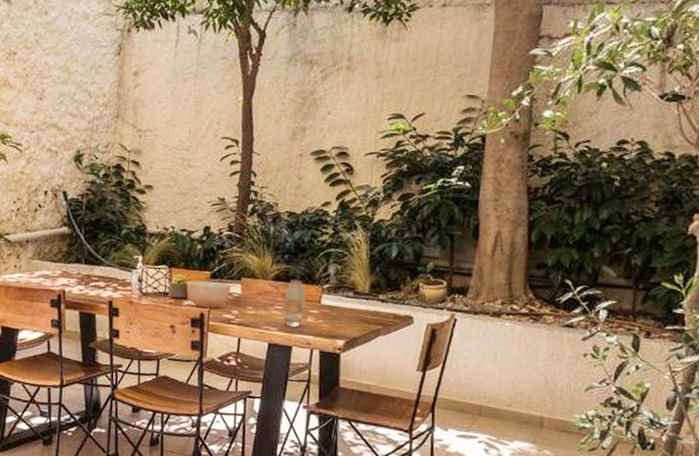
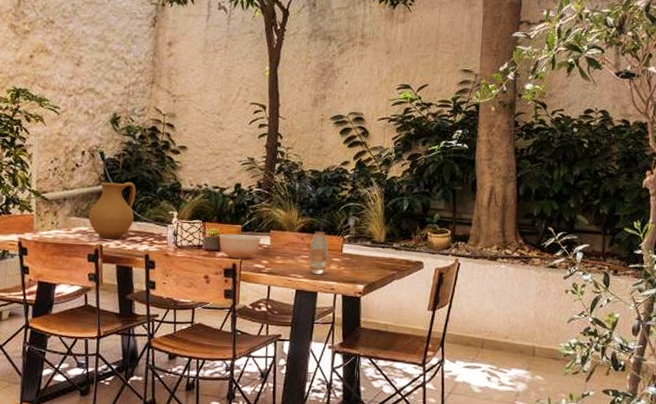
pitcher: none [50,223,100,285] -> present [88,181,136,240]

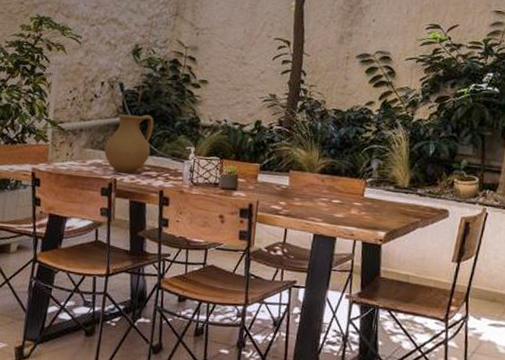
bowl: present [219,233,262,259] -> none [236,172,280,200]
vase: present [309,231,329,274] -> none [328,173,350,219]

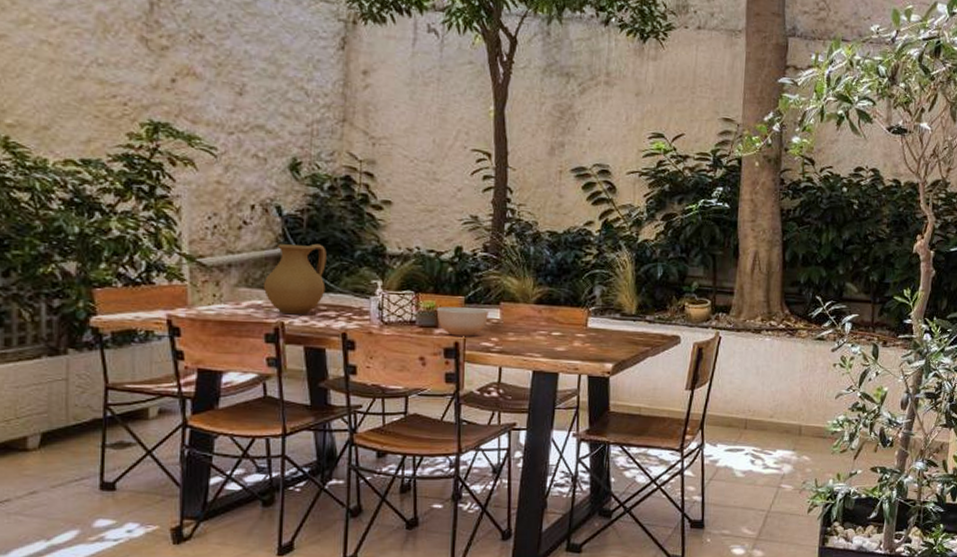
bowl: none [236,172,280,200] -> present [436,306,490,336]

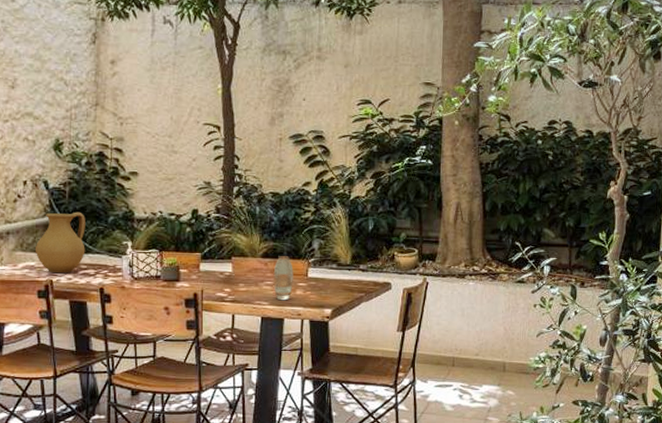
bowl: present [436,306,490,336] -> none [178,262,223,288]
vase: none [547,303,571,352] -> present [273,256,293,300]

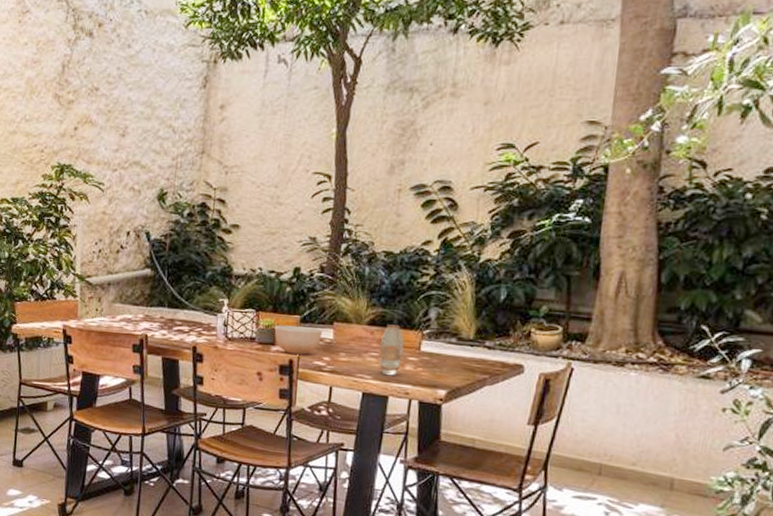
pitcher: present [34,212,85,274] -> none [133,265,184,329]
bowl: none [178,262,223,288] -> present [274,325,323,355]

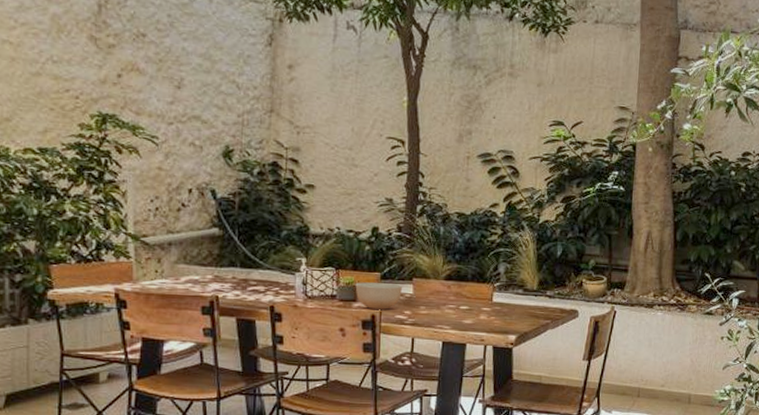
vase: present [379,324,404,375] -> none [456,279,478,324]

